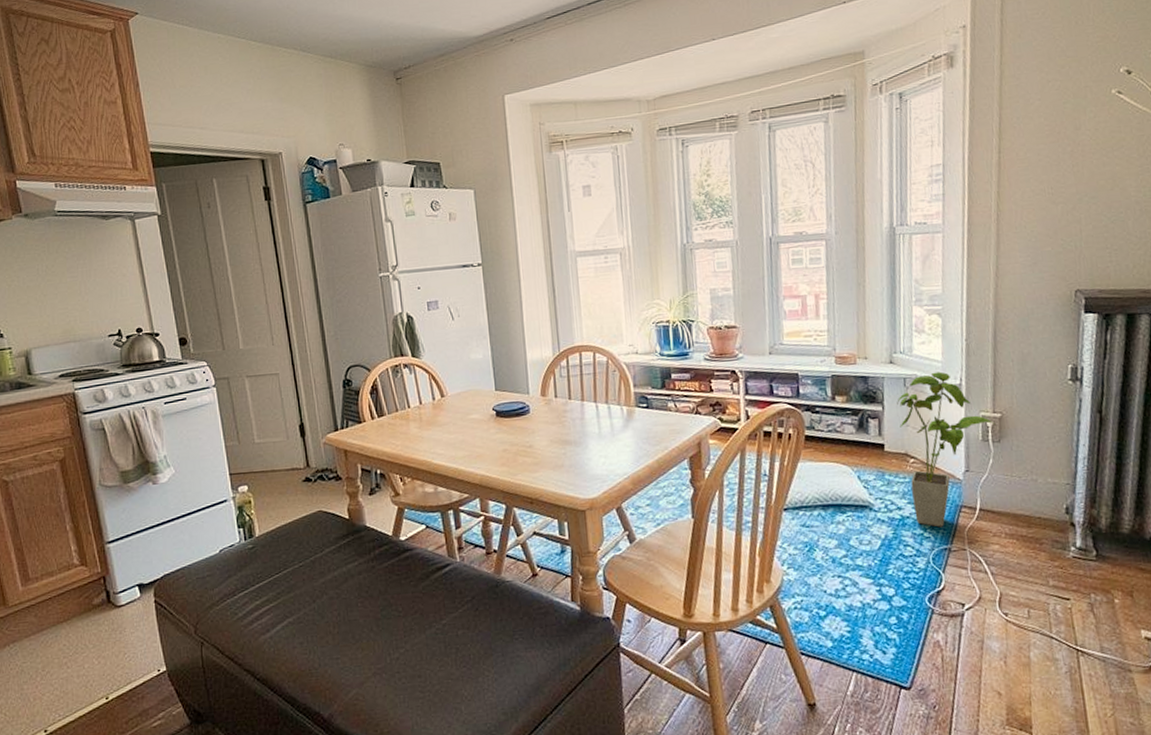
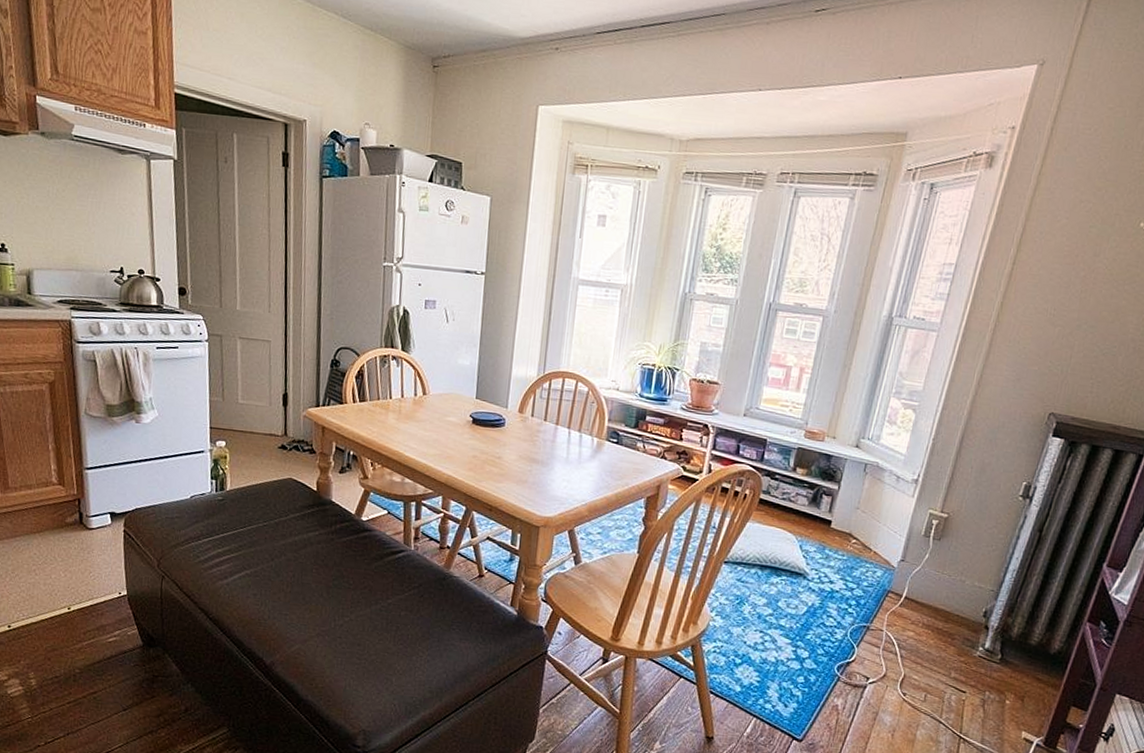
house plant: present [897,371,995,527] -> none [844,463,940,606]

